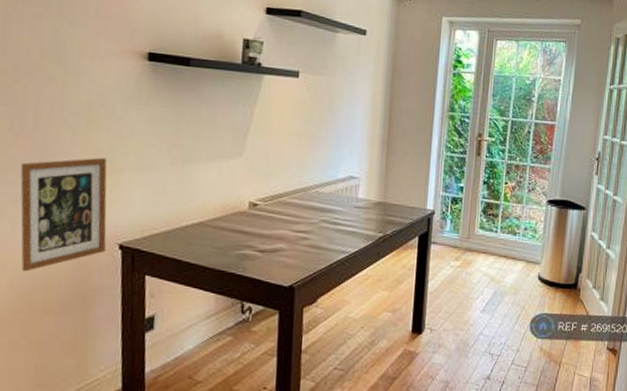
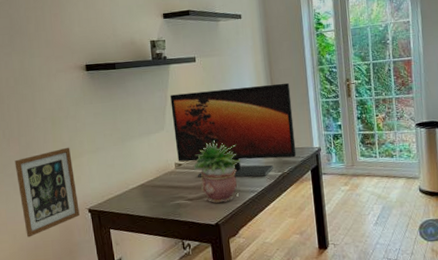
monitor: none [254,113,411,235] -> present [170,82,297,177]
potted plant: none [272,179,335,261] -> present [193,139,241,203]

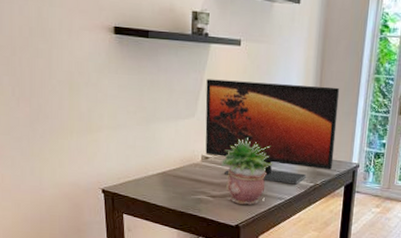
picture frame: present [14,147,80,238] -> none [23,118,92,209]

